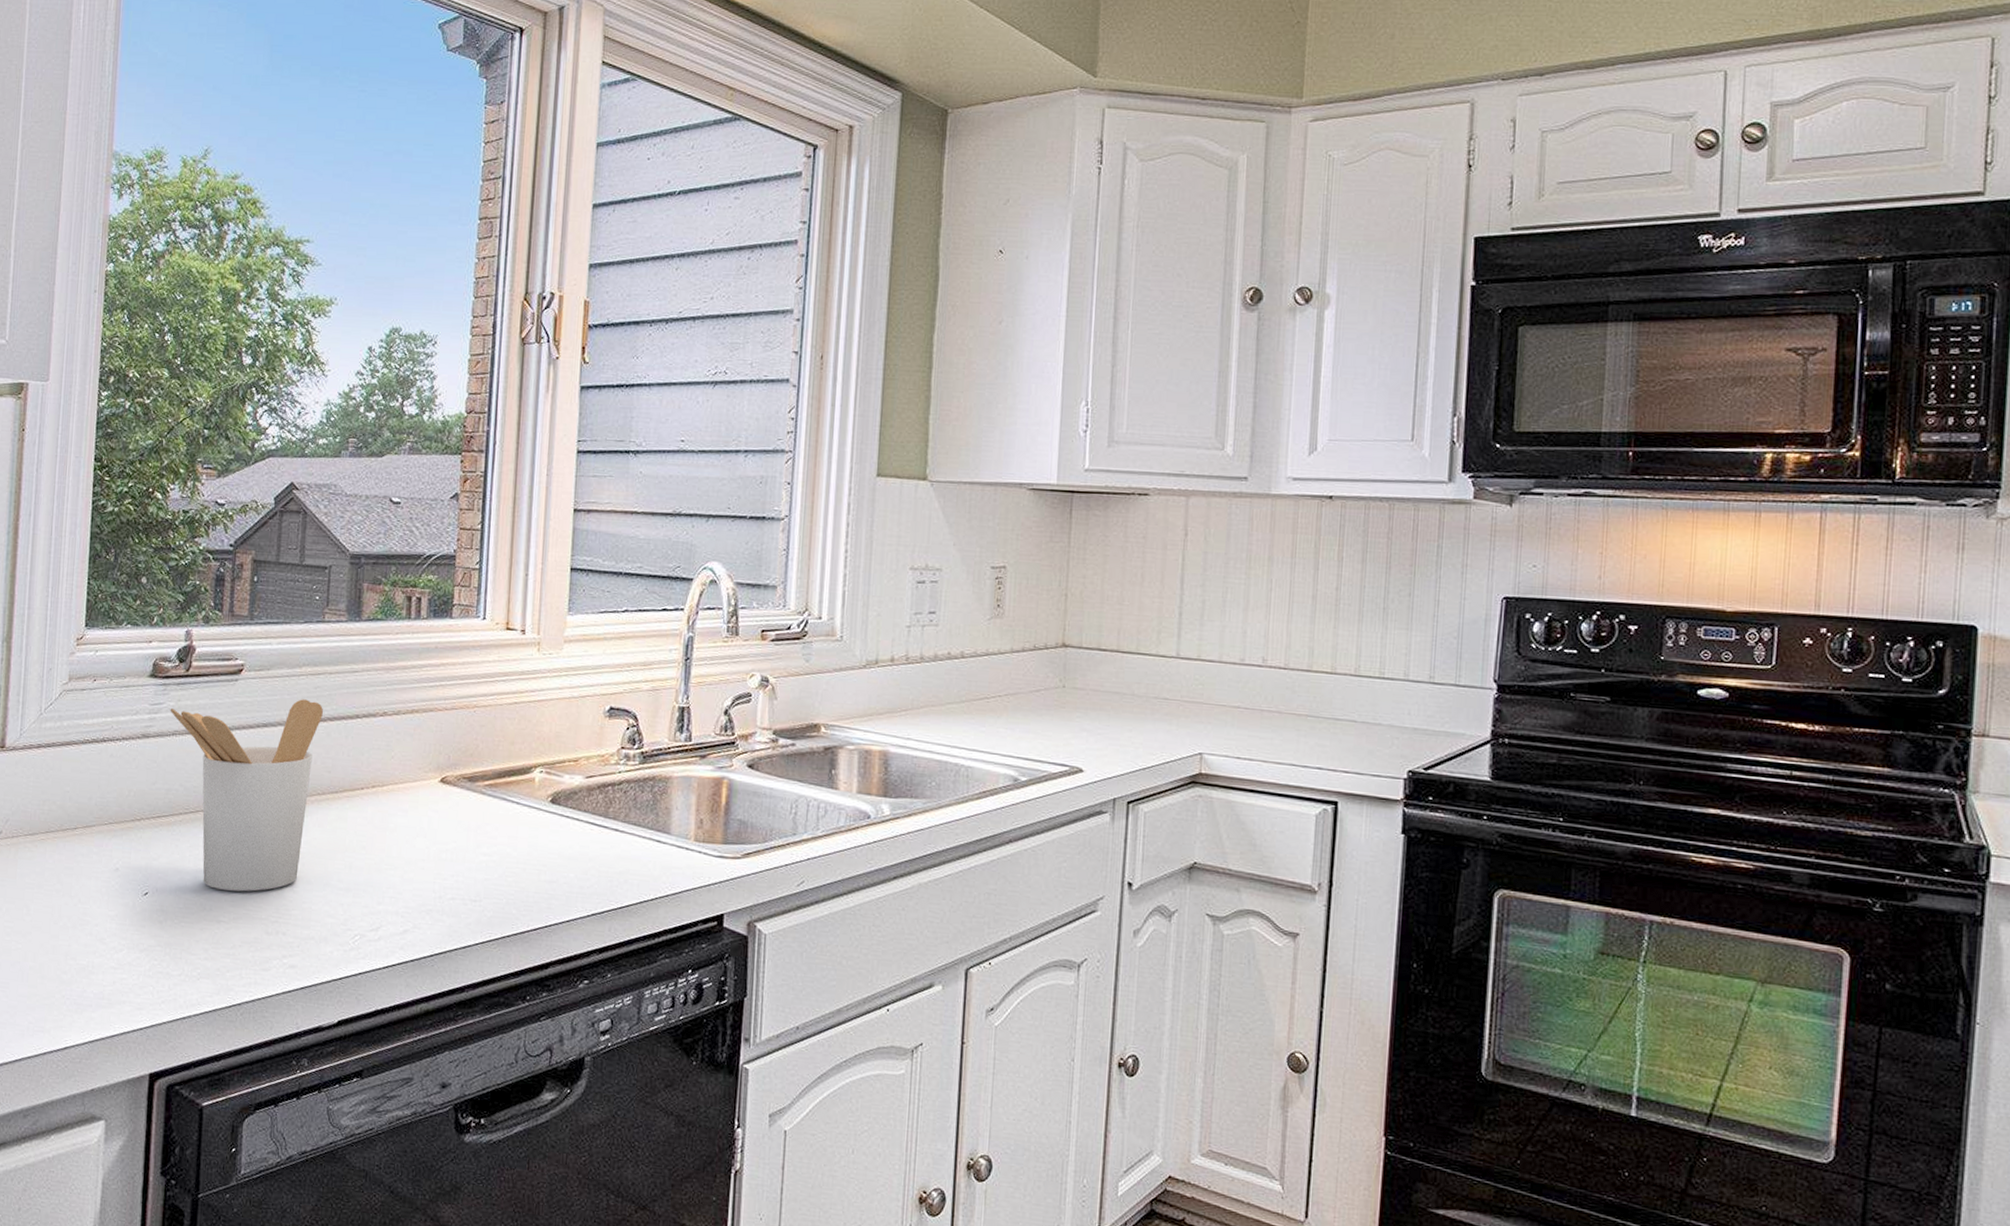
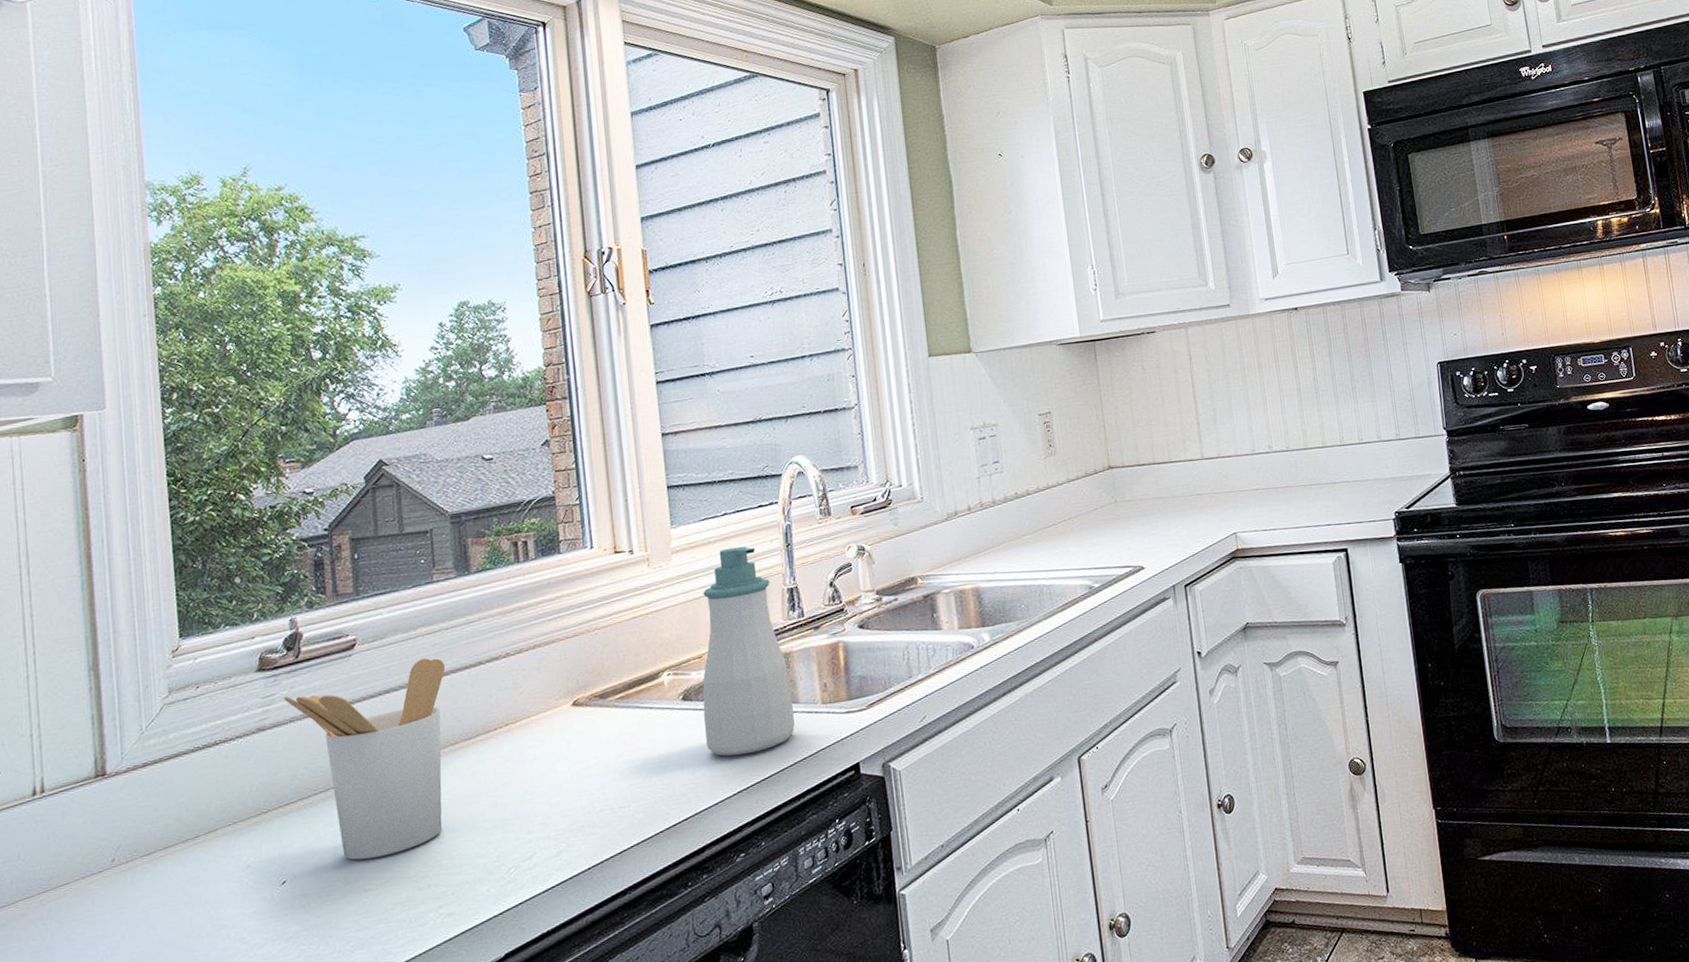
soap bottle: none [568,648,665,877] -> present [702,546,795,756]

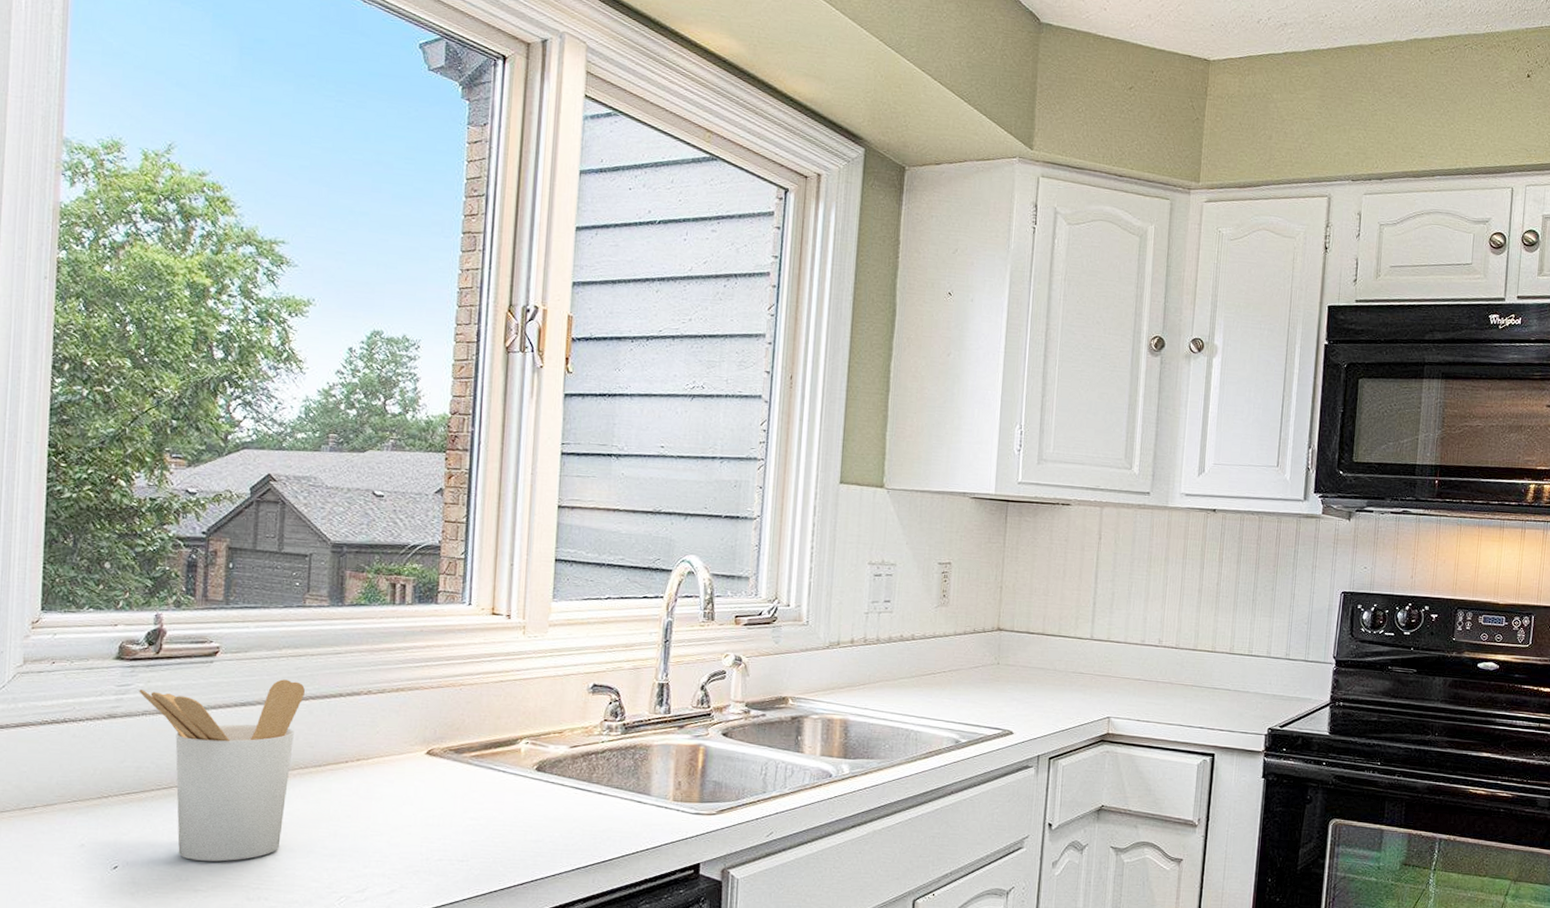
soap bottle: present [702,546,795,756] -> none [553,632,646,834]

